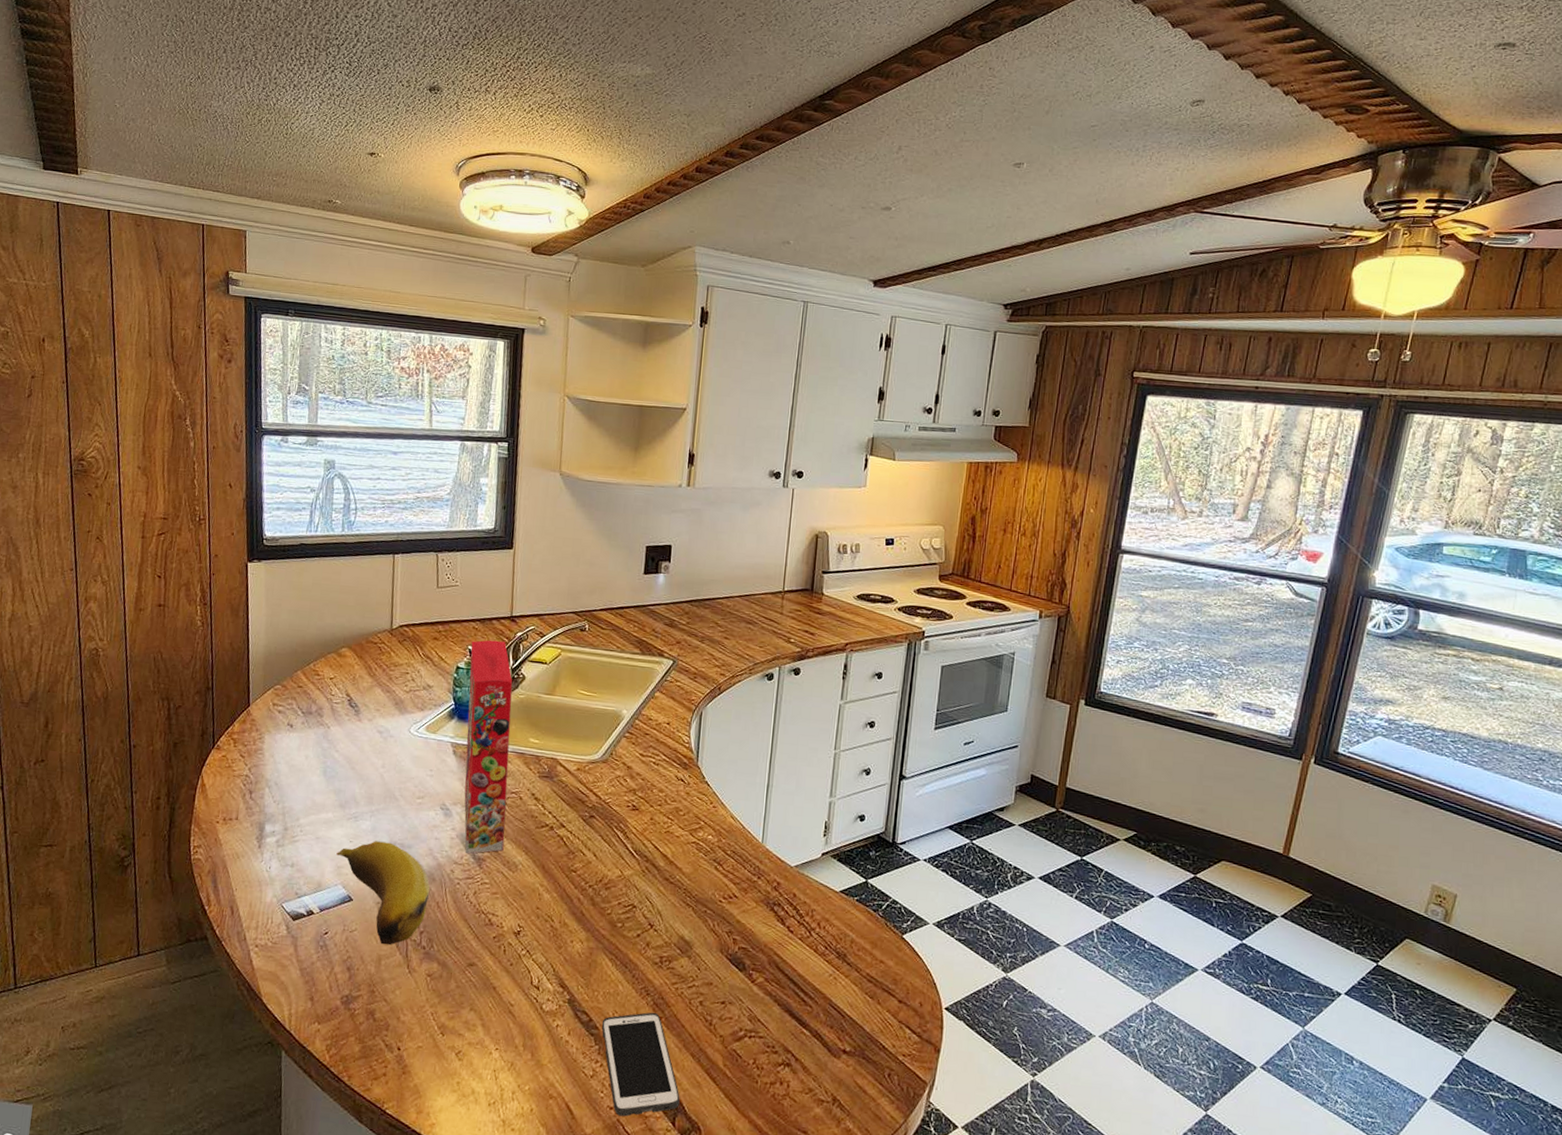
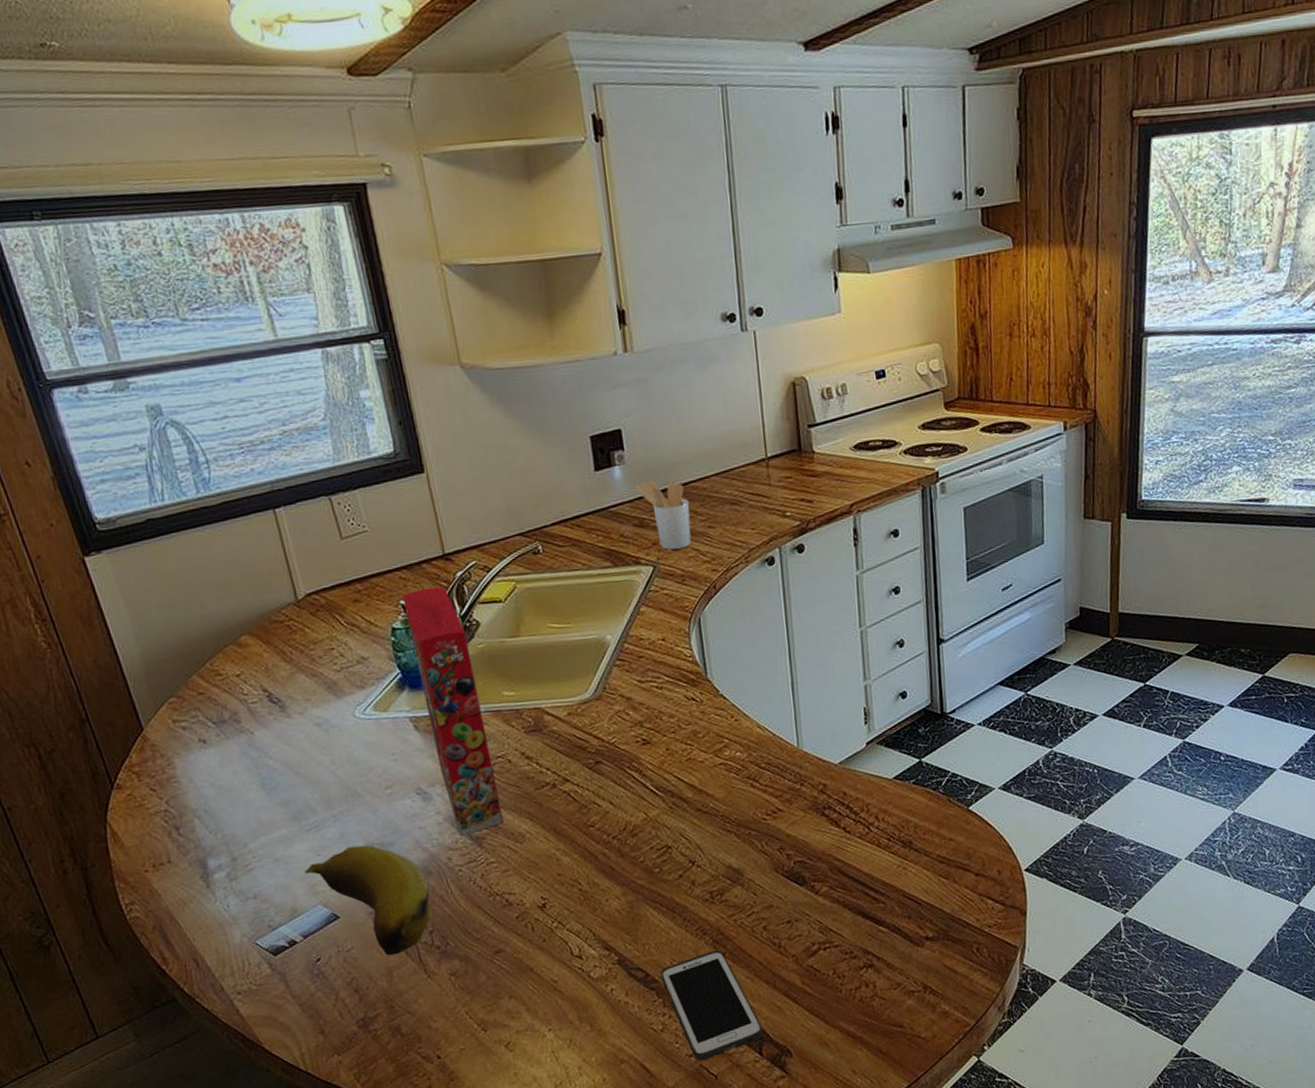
utensil holder: none [671,590,714,651] -> present [633,480,691,550]

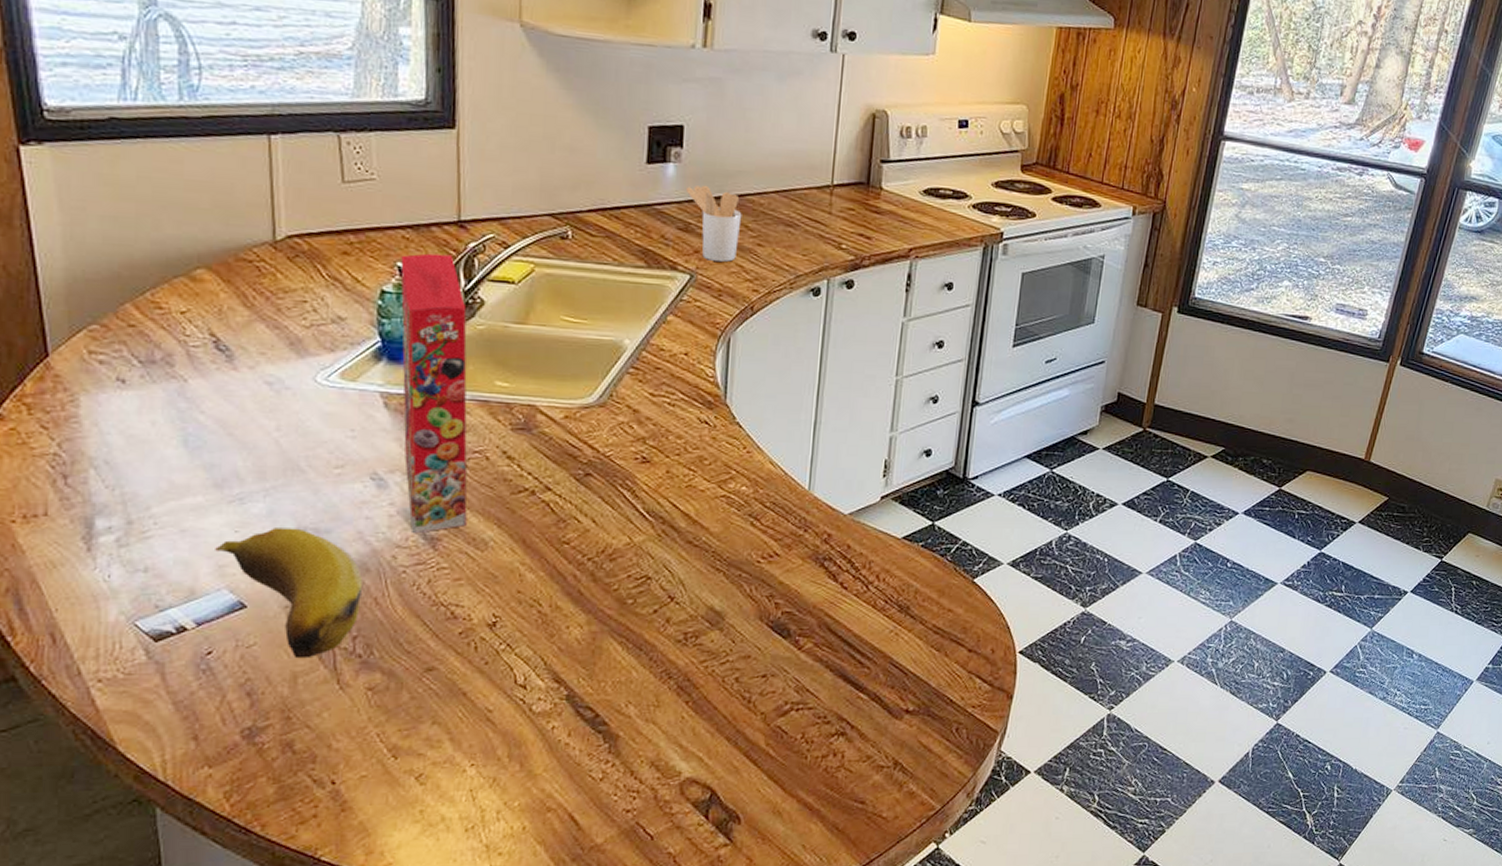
cell phone: present [660,949,763,1061] -> none [611,697,714,818]

